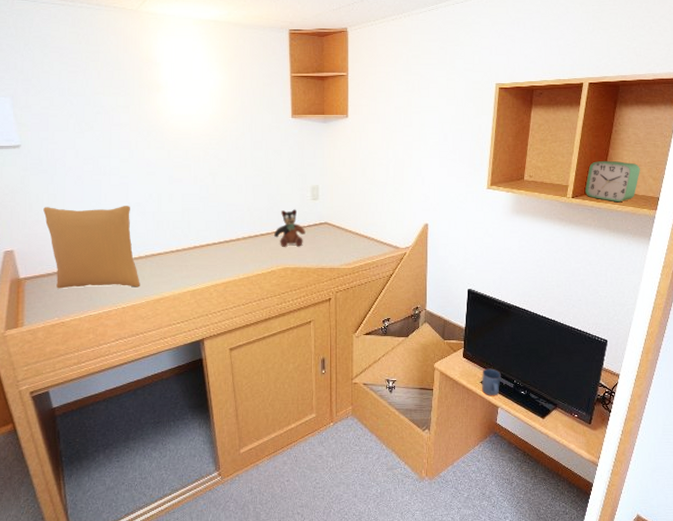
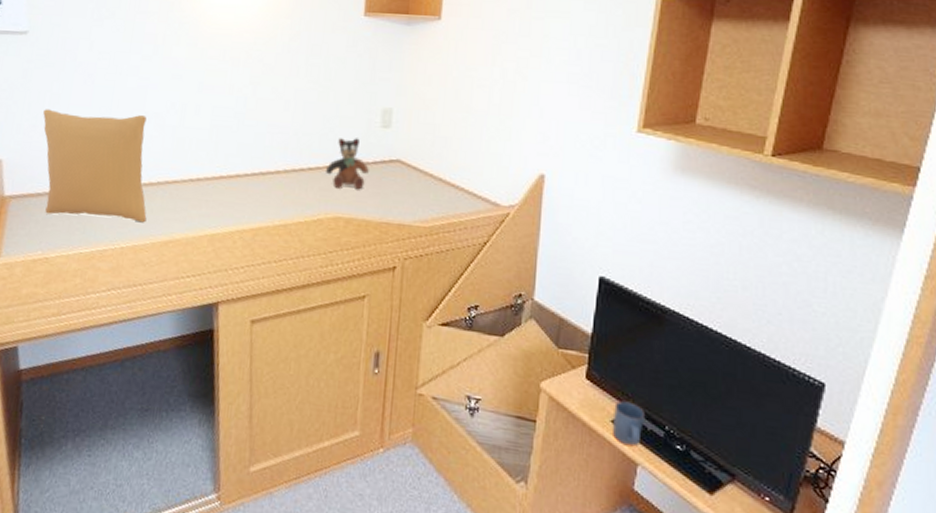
alarm clock: present [585,160,640,203] -> none [794,104,888,170]

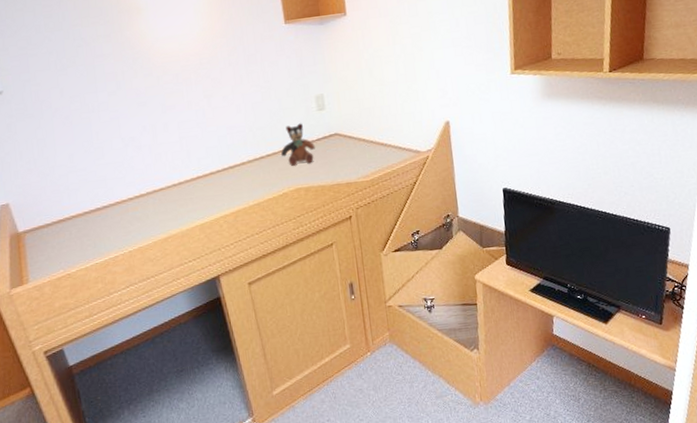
pillow: present [43,109,147,223] -> none [34,141,145,239]
mug: present [613,400,646,447] -> none [530,273,553,305]

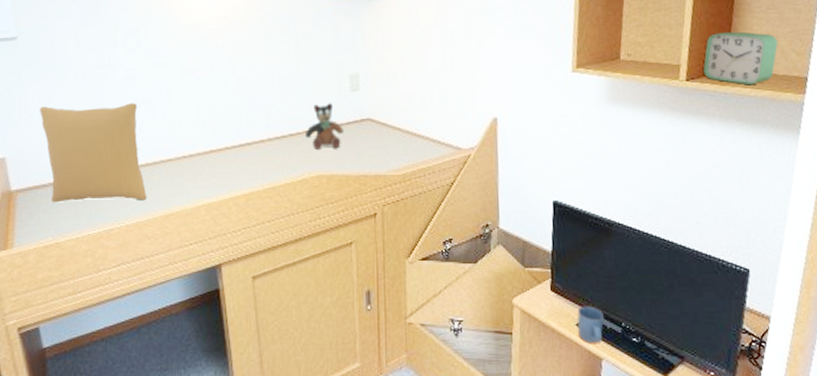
pillow: none [34,141,145,239] -> present [40,103,147,203]
mug: none [530,273,553,305] -> present [577,306,605,344]
alarm clock: none [623,23,685,71] -> present [703,31,778,85]

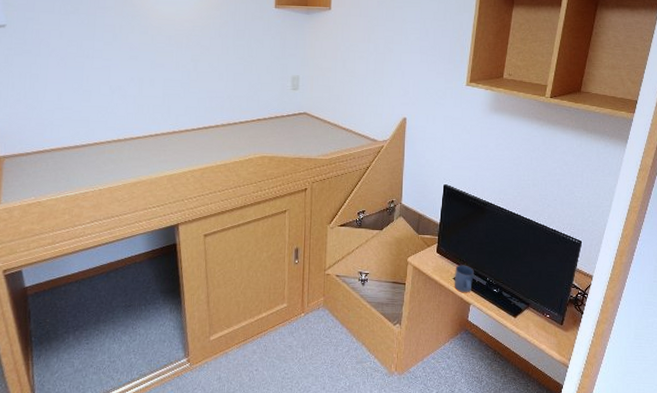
pillow: present [40,103,147,203] -> none [25,87,118,170]
stuffed animal: present [304,103,344,149] -> none [252,98,284,136]
alarm clock: present [703,31,778,85] -> none [564,62,619,104]

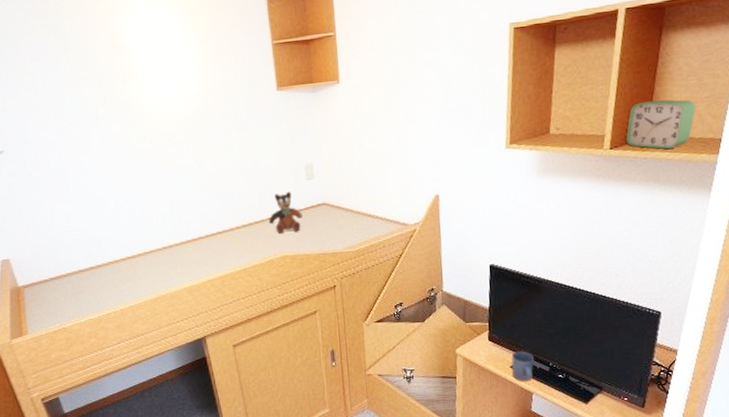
stuffed animal: none [252,98,284,136] -> present [268,191,303,234]
alarm clock: none [564,62,619,104] -> present [626,99,696,150]

